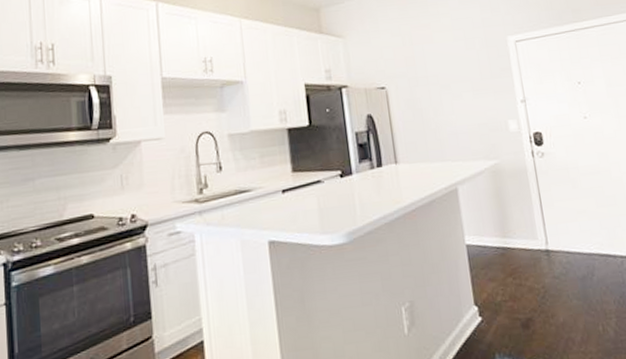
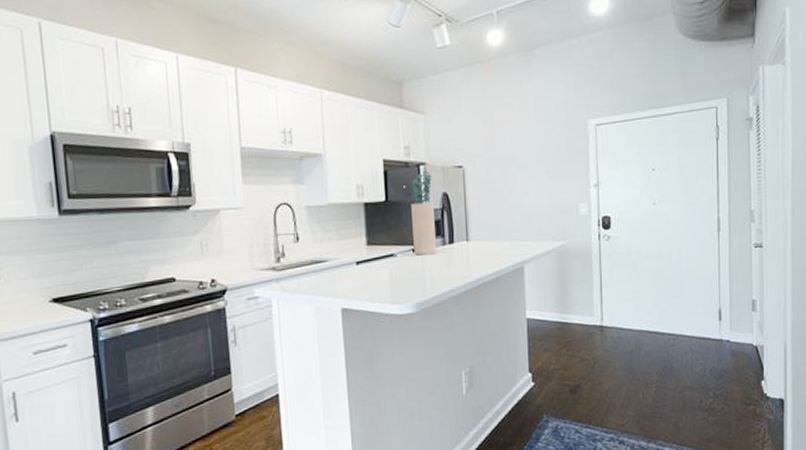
vase: none [335,89,365,181] -> present [411,167,437,256]

